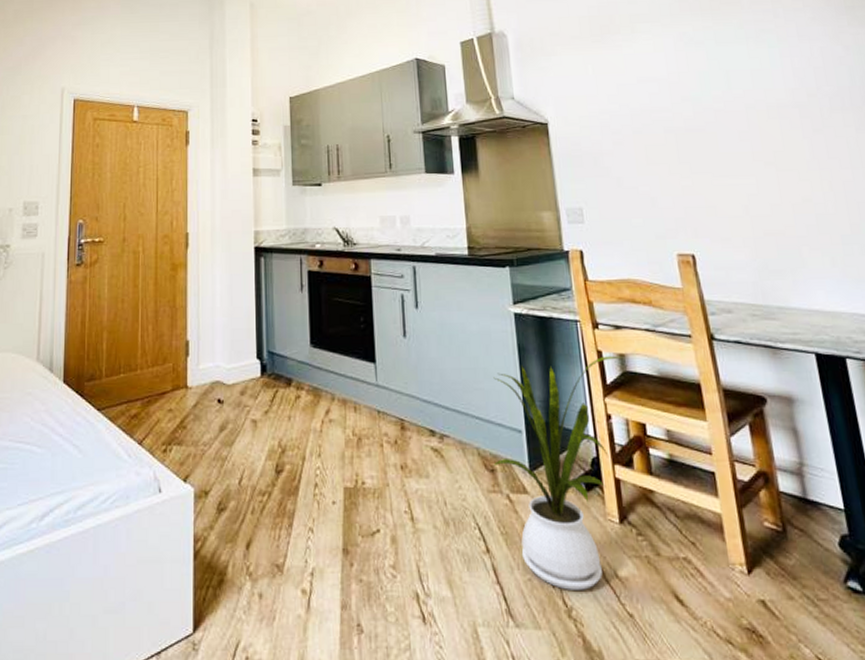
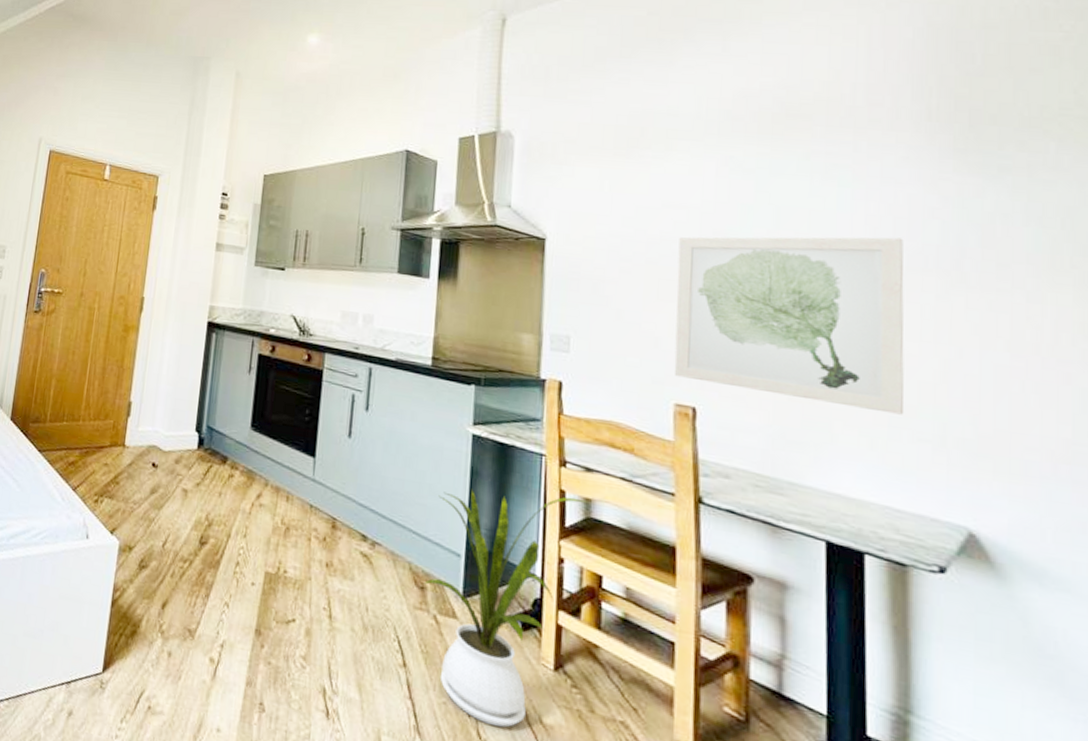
wall art: none [655,84,852,233] -> present [674,236,905,415]

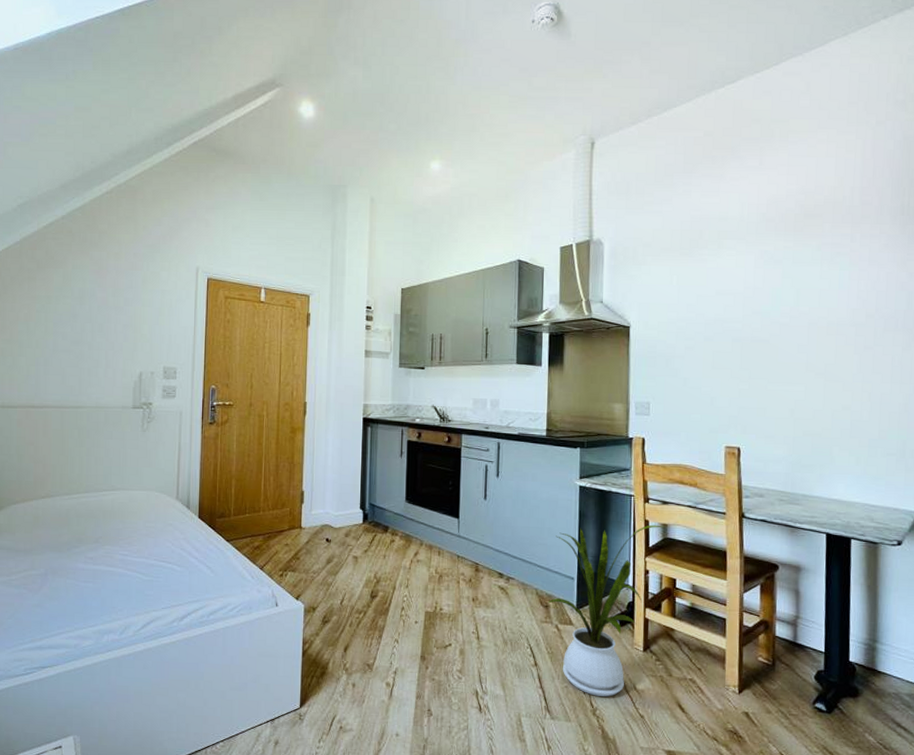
wall art: present [674,236,905,415] -> none [725,306,882,438]

